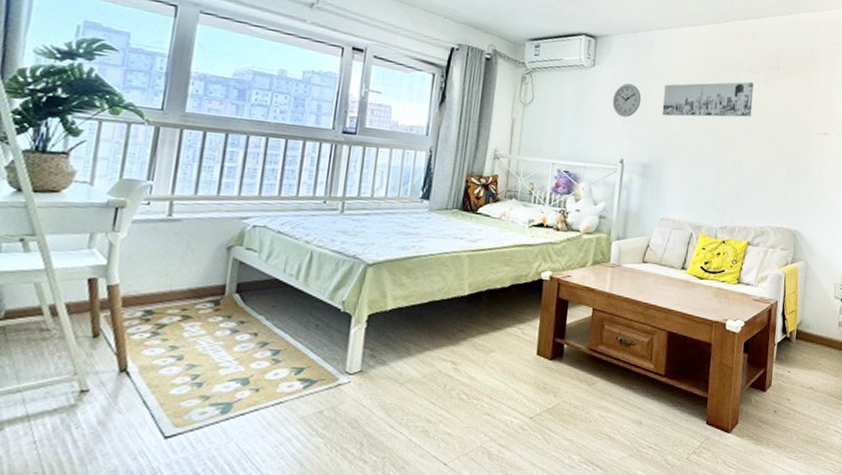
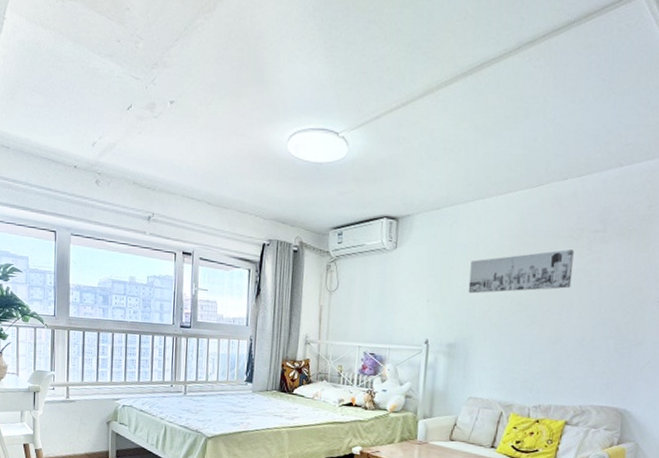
wall clock: present [612,83,642,118] -> none [415,262,446,298]

